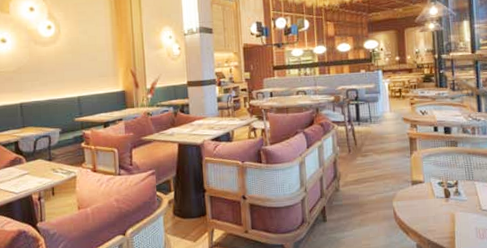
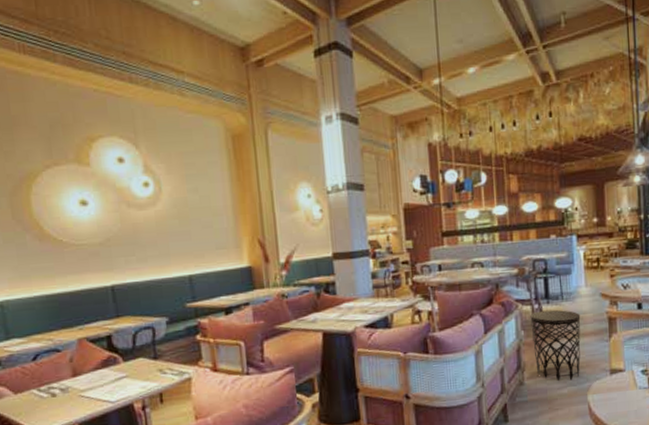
side table: none [344,130,387,189] -> present [530,310,581,381]

